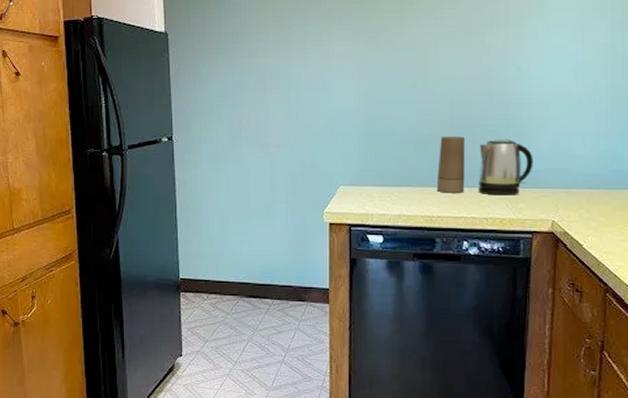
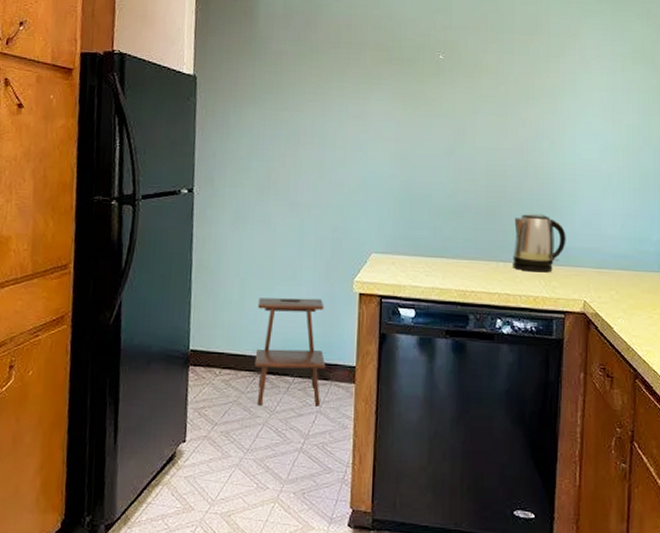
step stool: none [237,230,301,325] -> present [254,298,326,406]
canister: present [436,136,465,193] -> none [471,207,500,268]

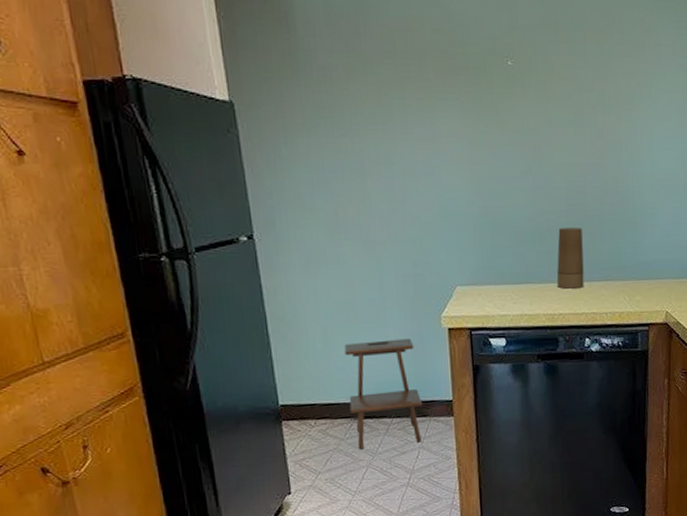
canister: none [471,207,500,268] -> present [556,227,584,289]
kettle: present [513,213,566,273] -> none [597,229,648,289]

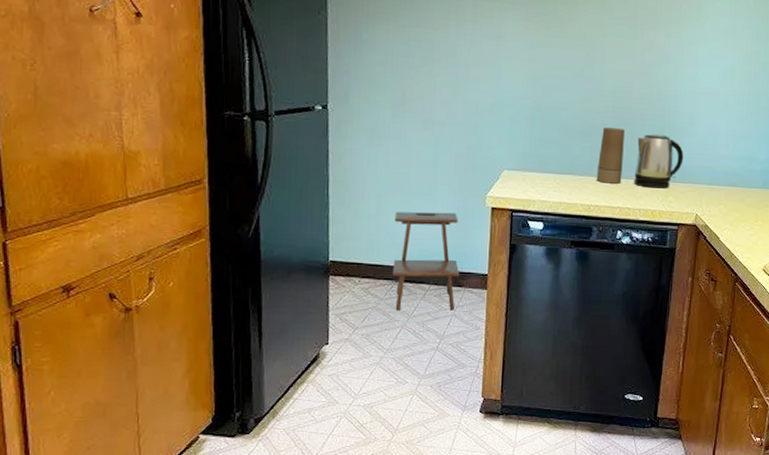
kettle: none [597,229,648,289] -> present [634,133,684,189]

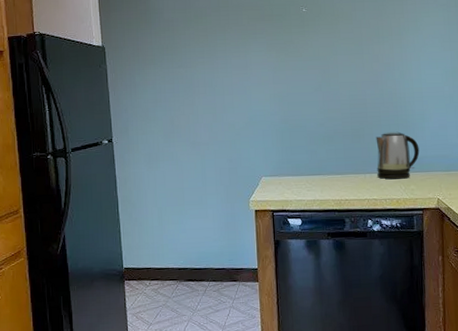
step stool: present [392,212,460,311] -> none [174,217,234,307]
canister: present [596,127,625,184] -> none [343,131,366,179]

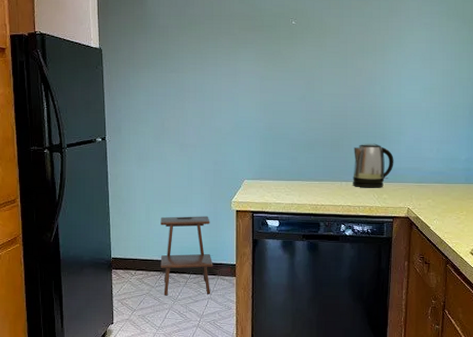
step stool: none [174,217,234,307] -> present [160,216,213,296]

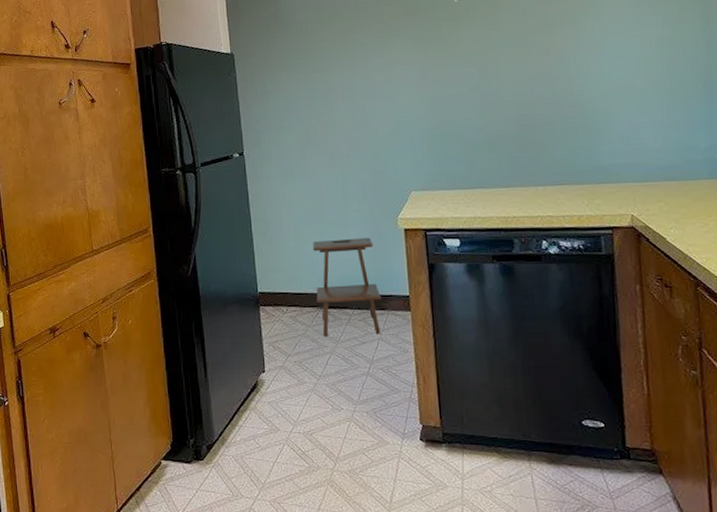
kettle: present [353,143,394,188] -> none [548,135,606,193]

